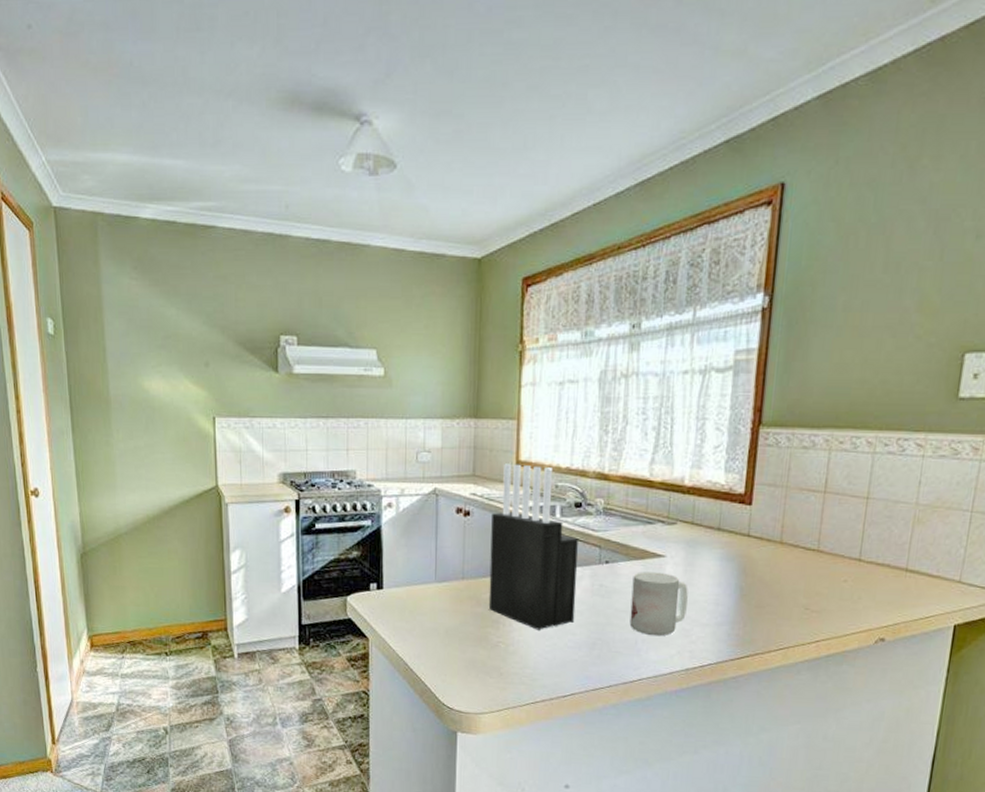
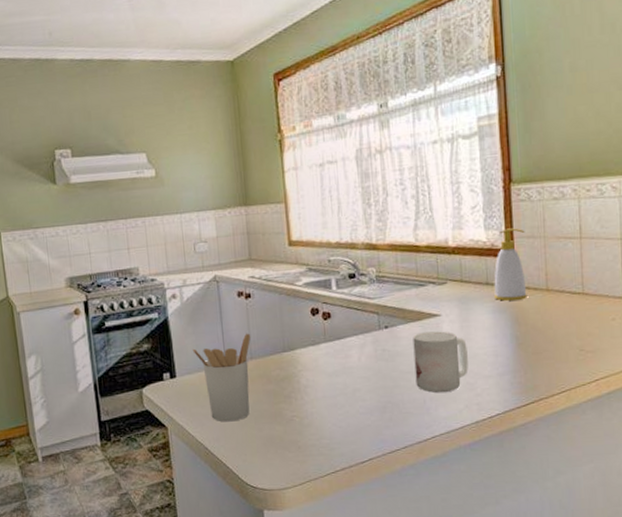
utensil holder: none [403,552,464,641] -> present [192,333,250,422]
knife block: present [488,463,578,630] -> none [272,243,363,400]
soap bottle: none [723,473,767,550] -> present [493,228,527,301]

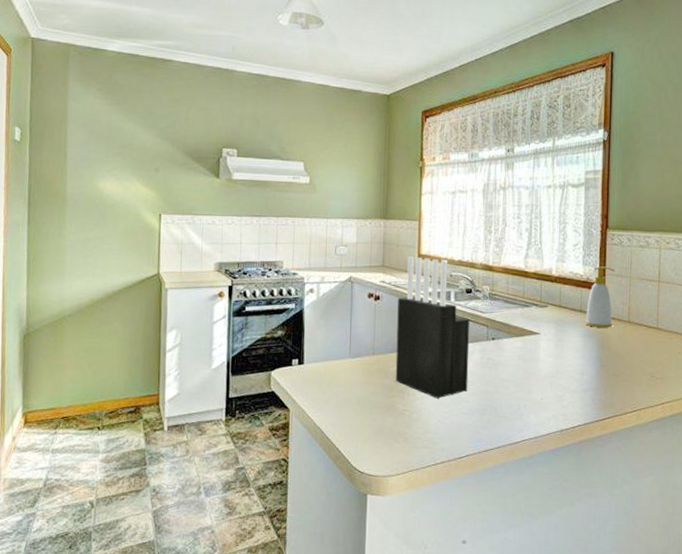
utensil holder: present [192,333,250,422] -> none [322,331,375,410]
knife block: none [272,243,363,400] -> present [395,256,470,399]
mug: present [413,331,469,393] -> none [513,347,559,402]

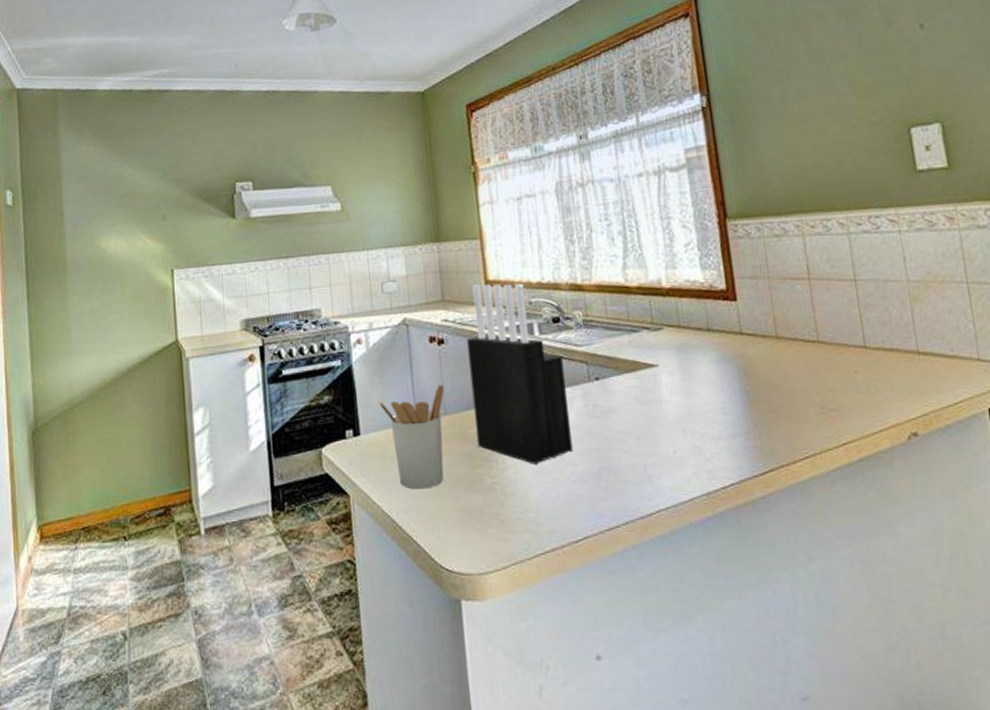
utensil holder: none [322,331,375,410] -> present [378,384,444,490]
soap bottle: present [585,266,615,328] -> none [715,267,755,350]

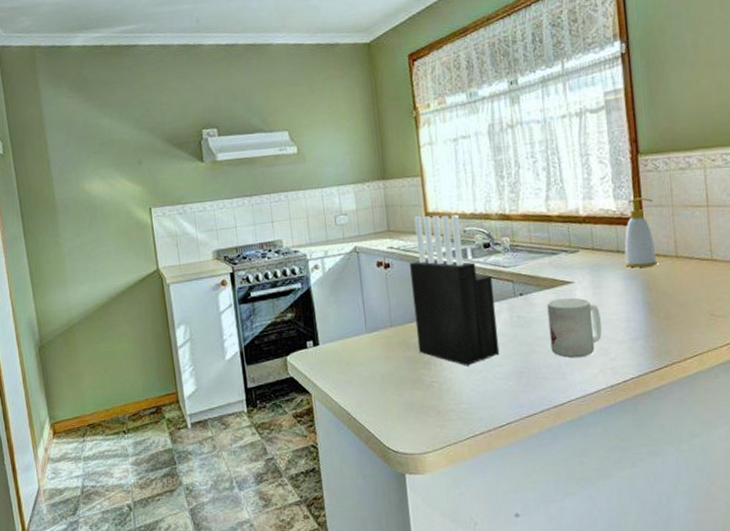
utensil holder: present [378,384,444,490] -> none [334,301,391,388]
mug: none [628,384,694,458] -> present [547,298,602,358]
soap bottle: none [715,267,755,350] -> present [624,197,657,268]

